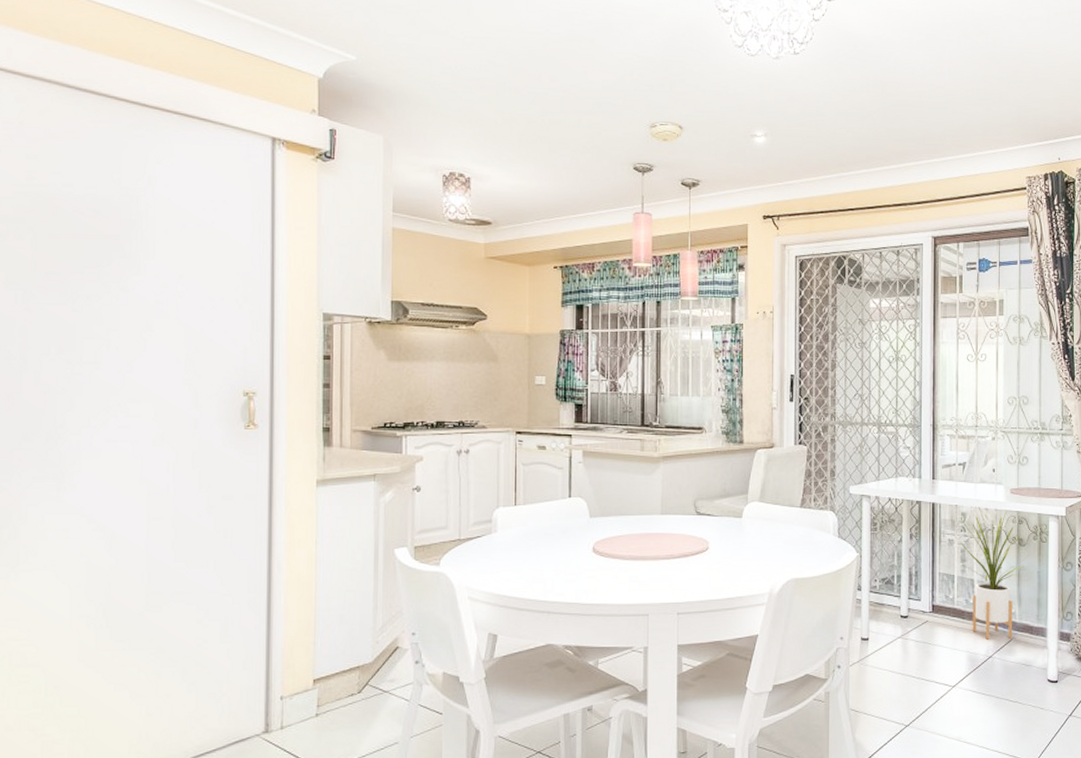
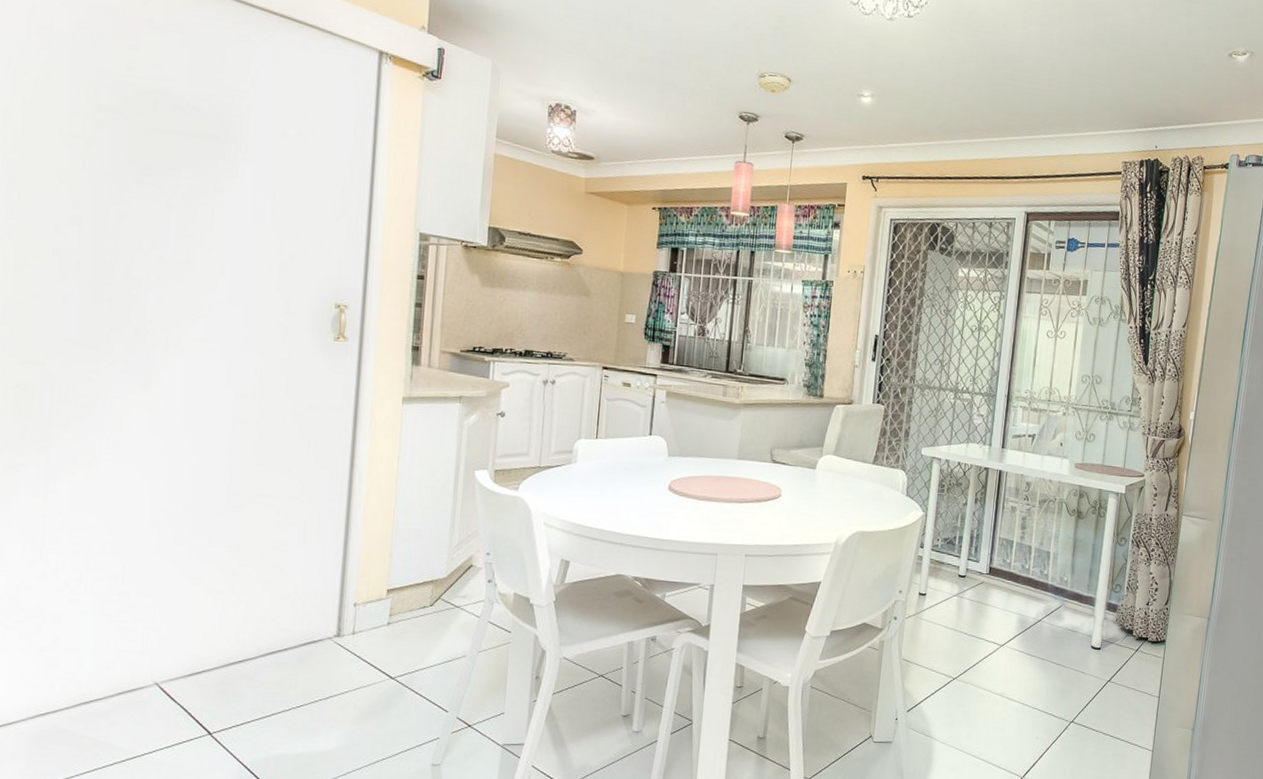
house plant: present [960,508,1029,640] -> none [1021,479,1086,605]

